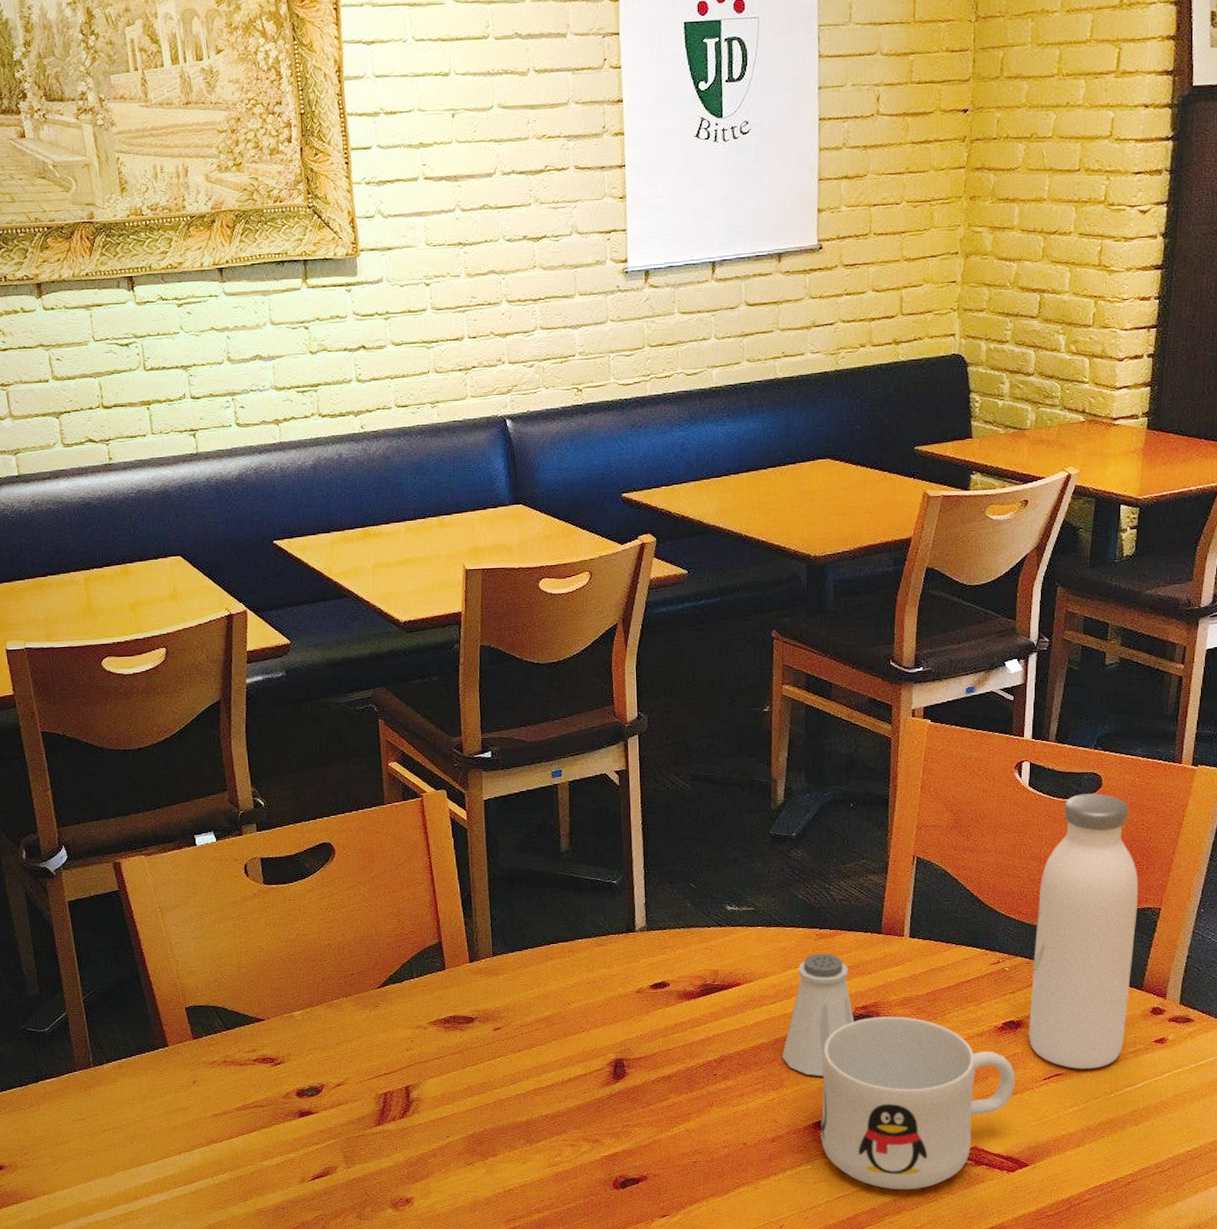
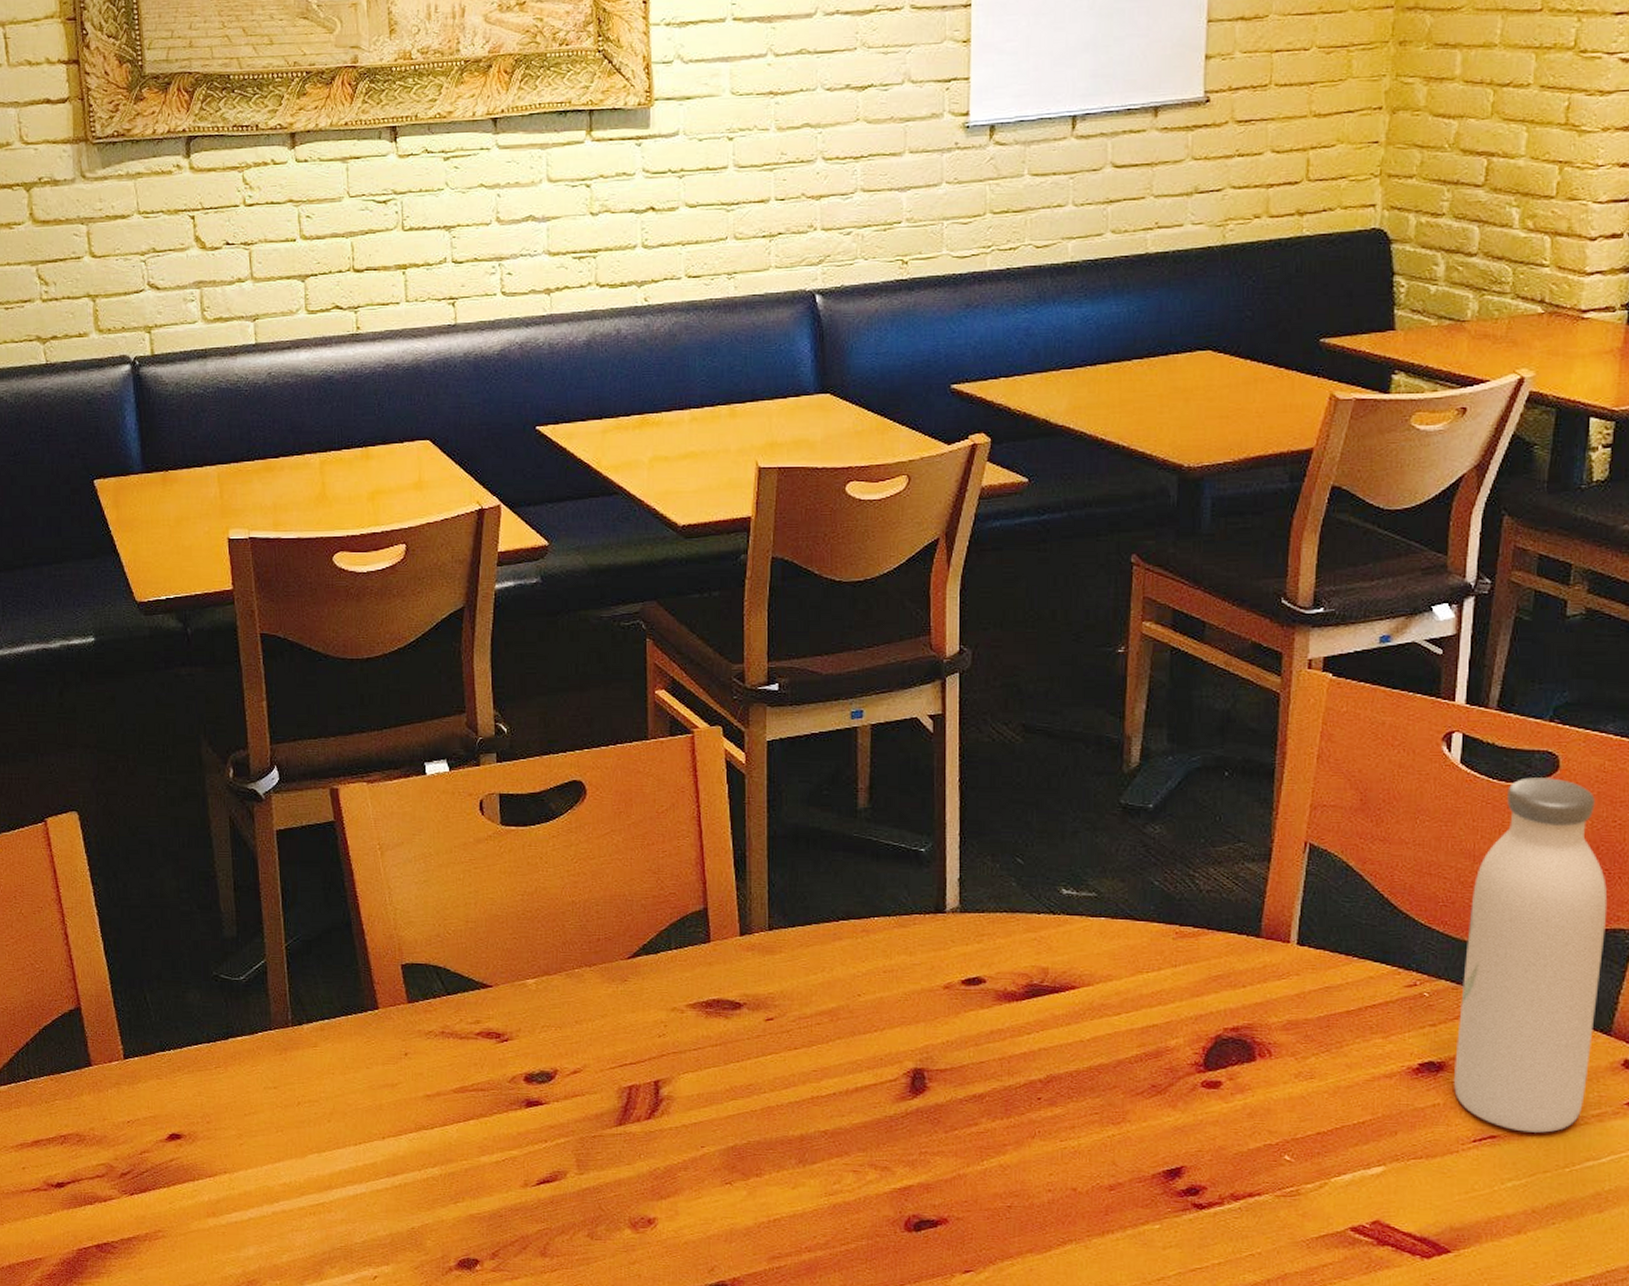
saltshaker: present [781,953,855,1077] -> none [1126,956,1222,1113]
mug: present [820,1016,1015,1190] -> none [1172,1042,1435,1269]

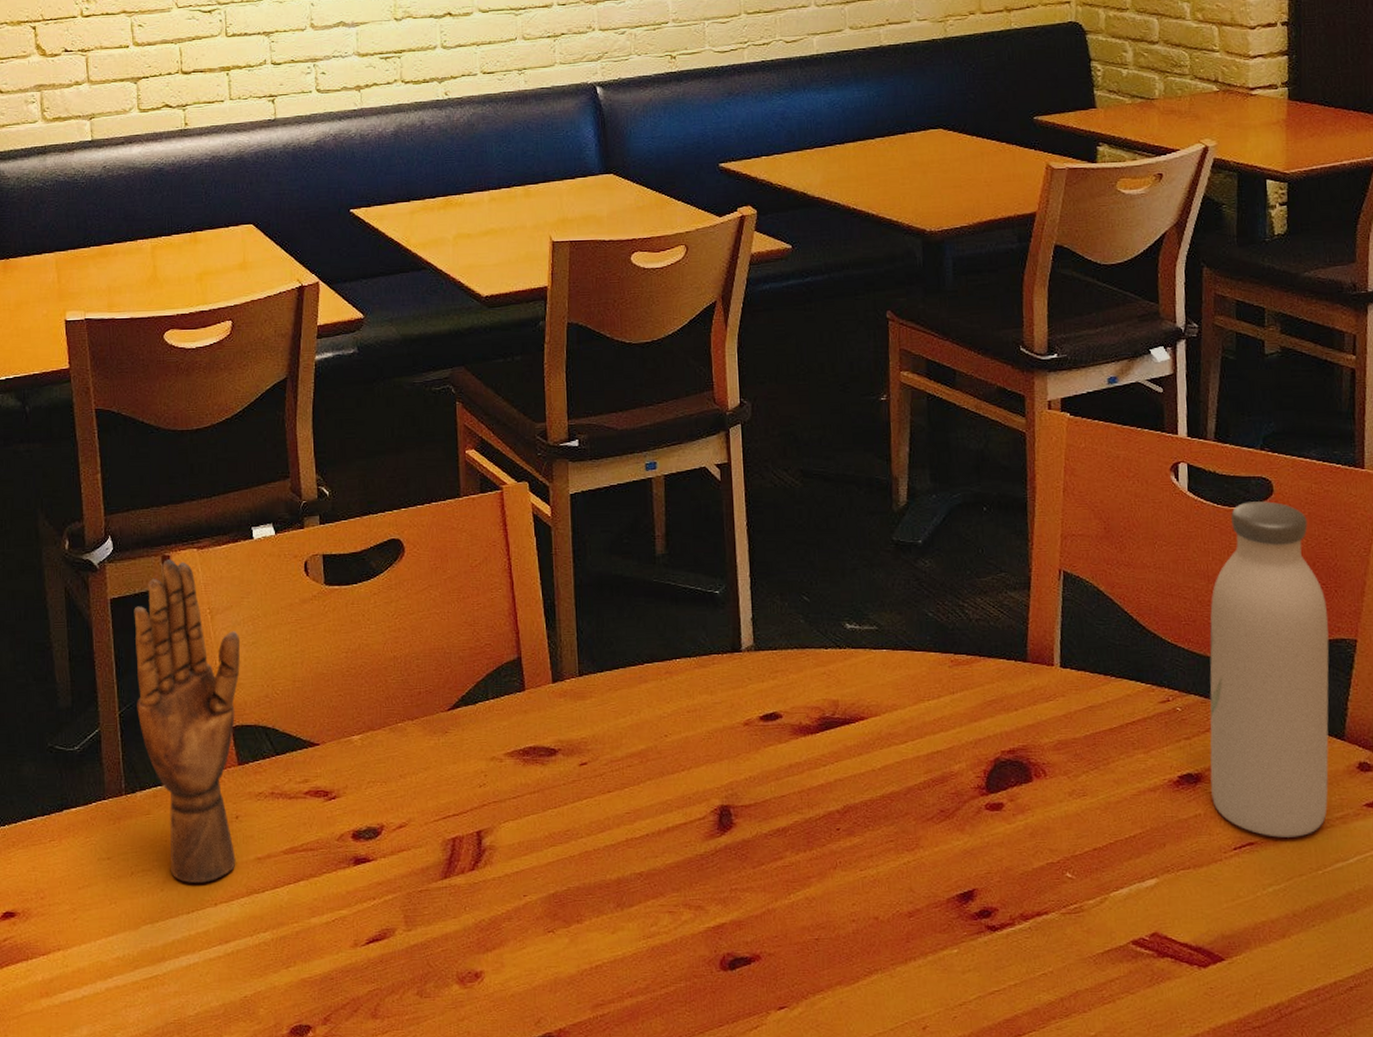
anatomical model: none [301,791,412,1116] -> present [134,558,241,883]

